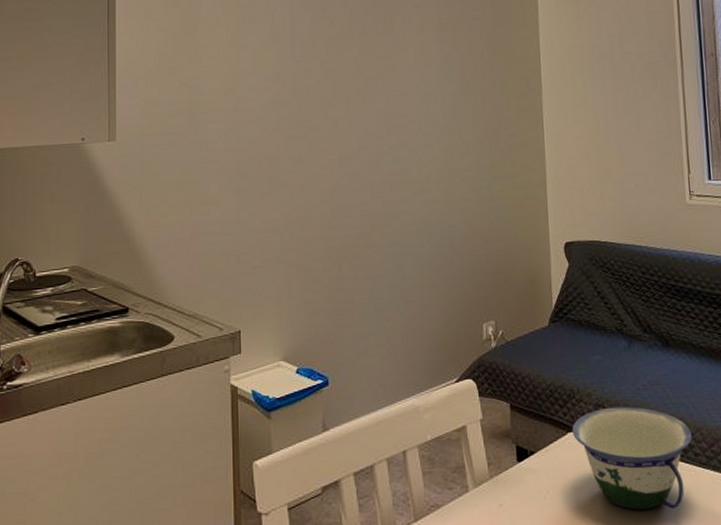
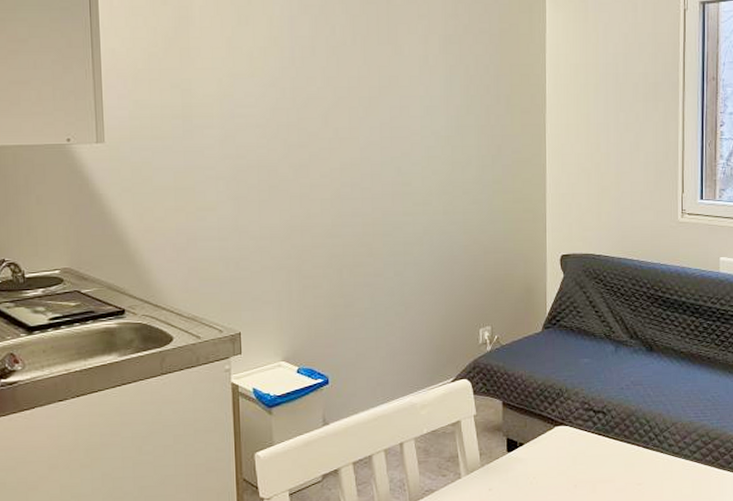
bowl: present [571,406,692,510] -> none [559,404,667,493]

